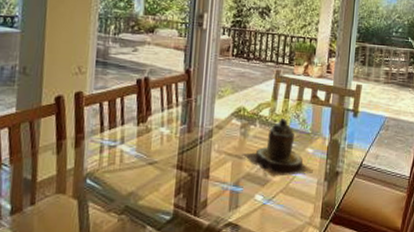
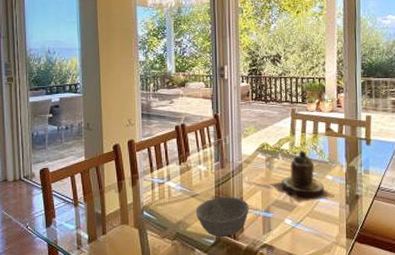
bowl: none [151,165,216,214] -> present [195,196,249,238]

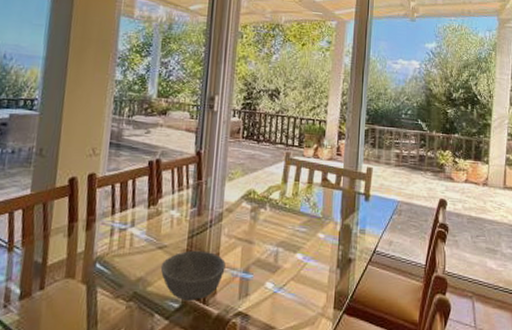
teapot: present [269,151,336,202] -> none [252,202,326,263]

